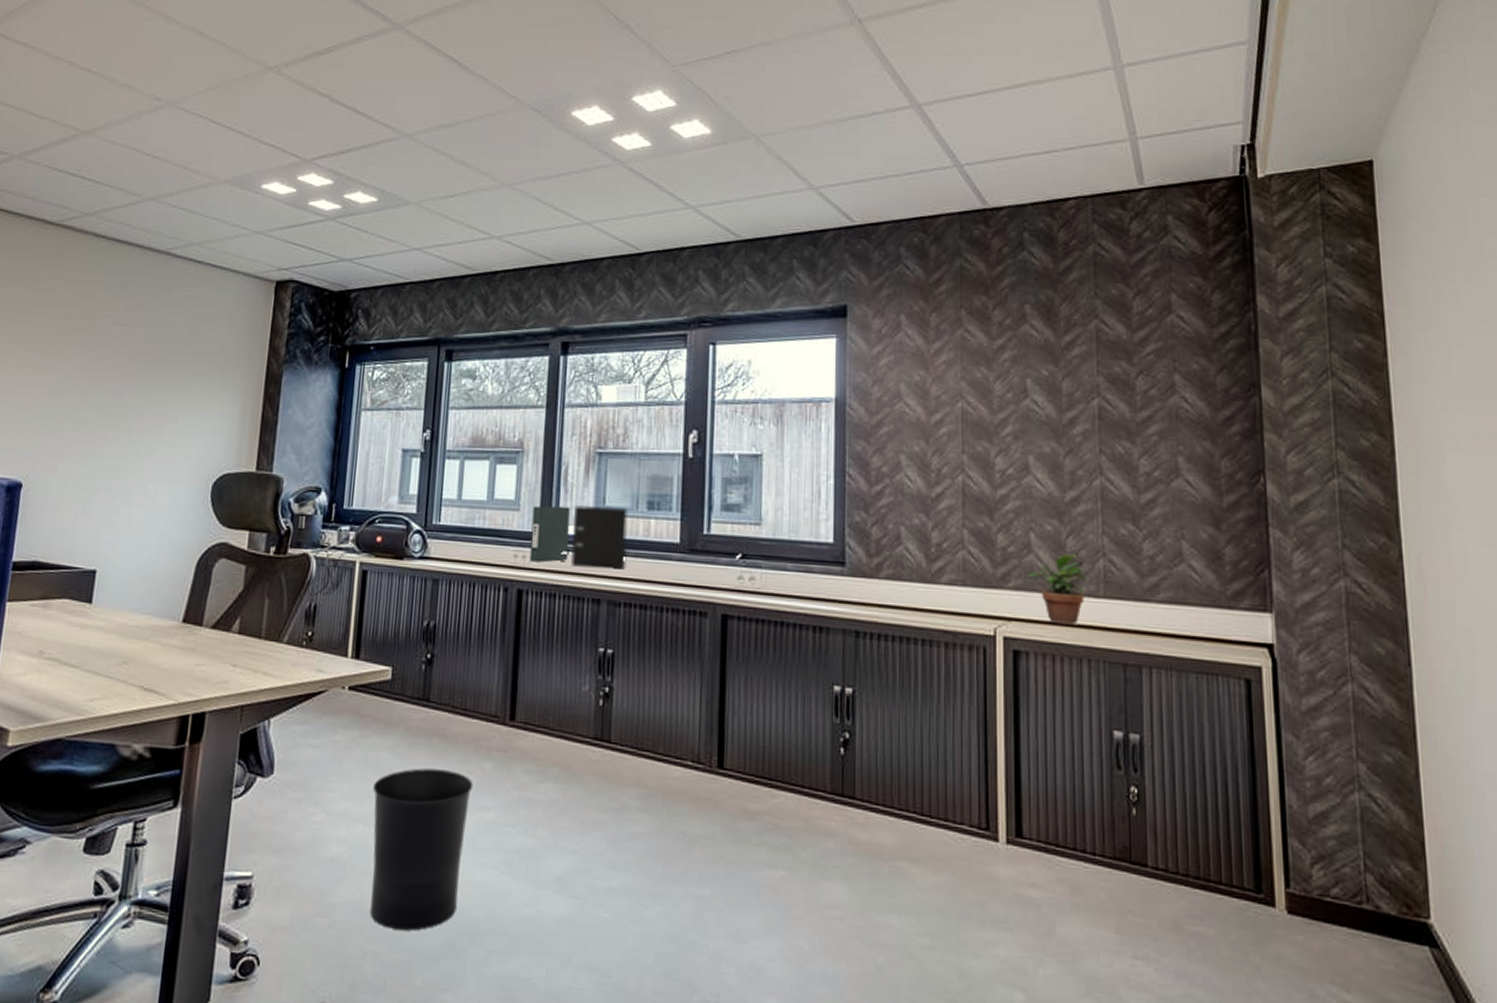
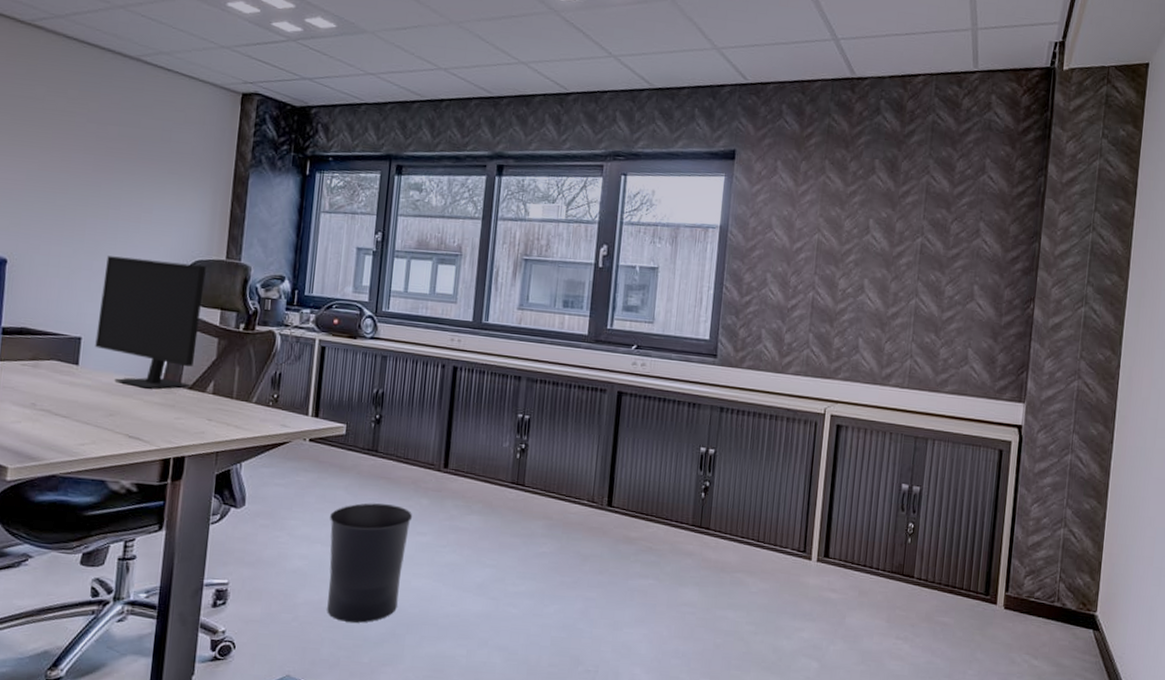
monitor: none [110,473,234,631] -> present [95,256,206,390]
binder: present [529,505,570,563] -> none [464,300,499,346]
binder: present [571,505,628,569] -> none [498,301,547,354]
potted plant: present [1026,554,1087,625] -> none [852,355,897,408]

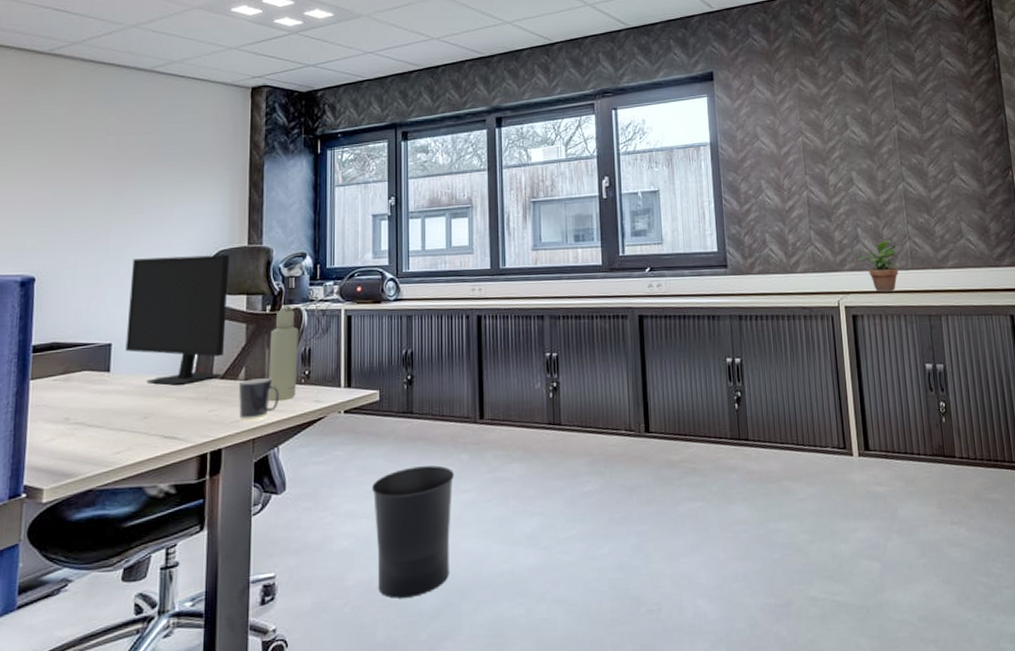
mug: none [204,393,247,434] -> present [238,378,280,421]
bottle: none [234,326,271,420] -> present [268,305,298,401]
potted plant: none [852,355,897,408] -> present [857,240,899,292]

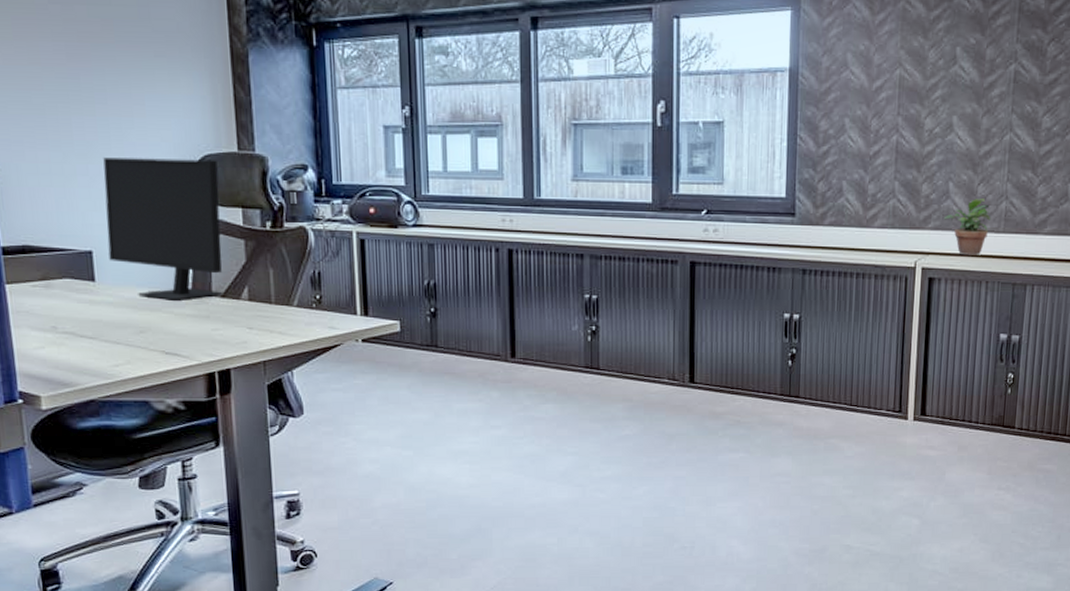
mug: present [238,378,280,421] -> none [242,300,290,343]
bottle: present [268,305,298,401] -> none [273,222,307,324]
waste bin: present [372,465,455,599] -> none [396,400,484,521]

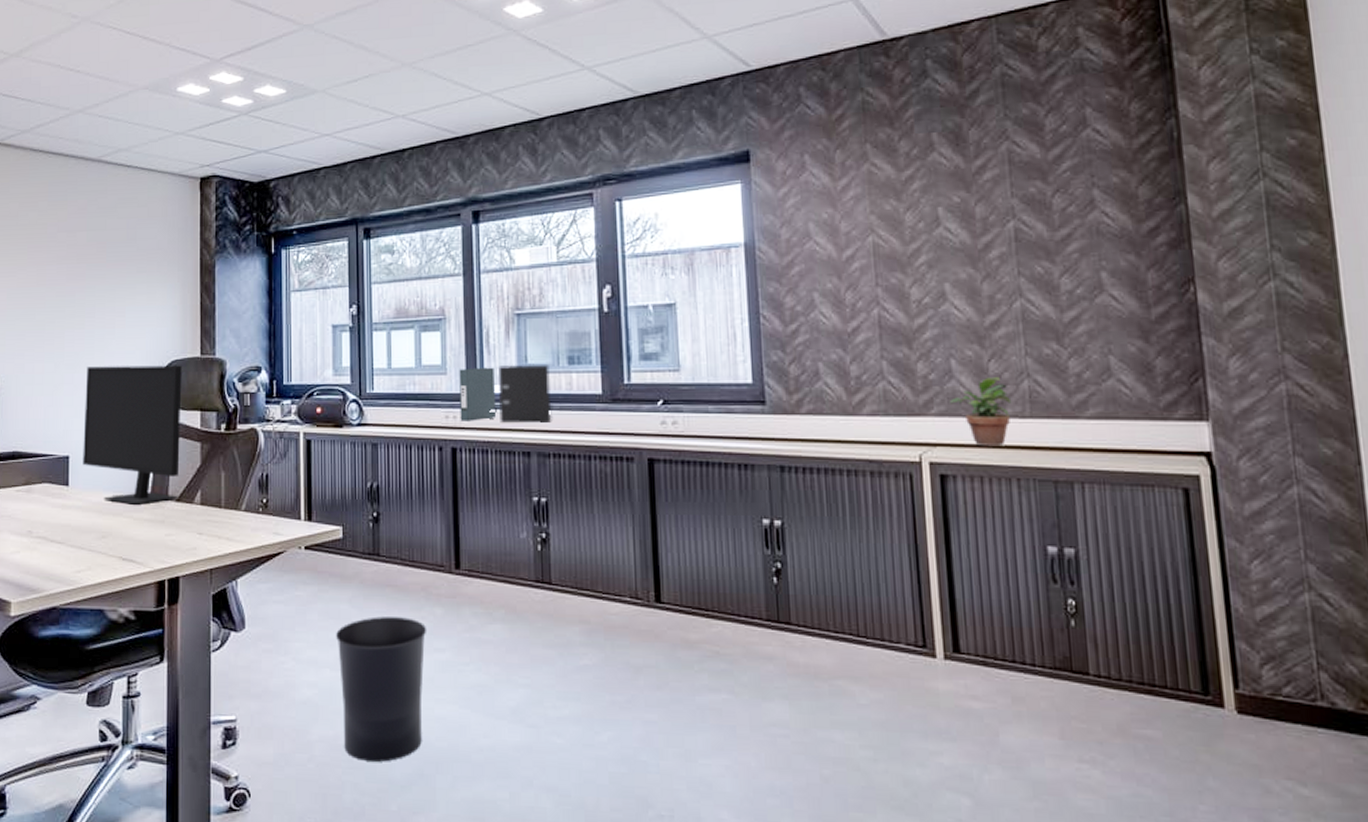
waste bin: none [396,400,484,521] -> present [336,616,427,762]
binder: none [516,174,551,225] -> present [459,367,495,421]
binder: none [554,172,605,228] -> present [498,364,552,423]

